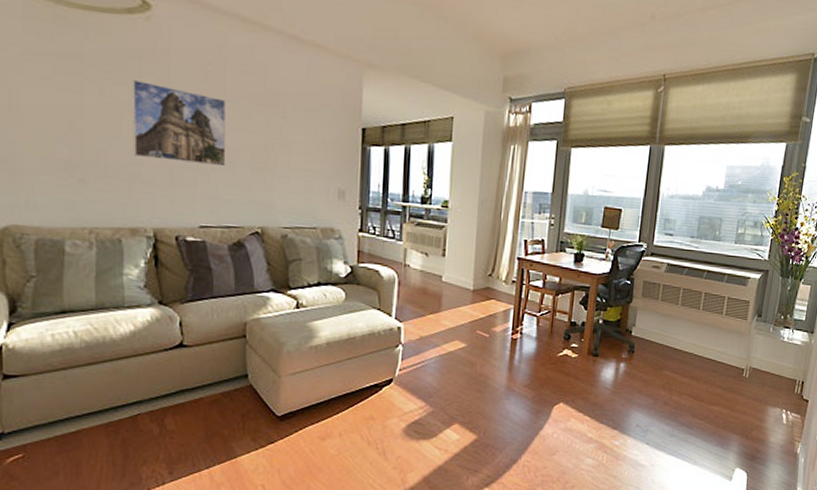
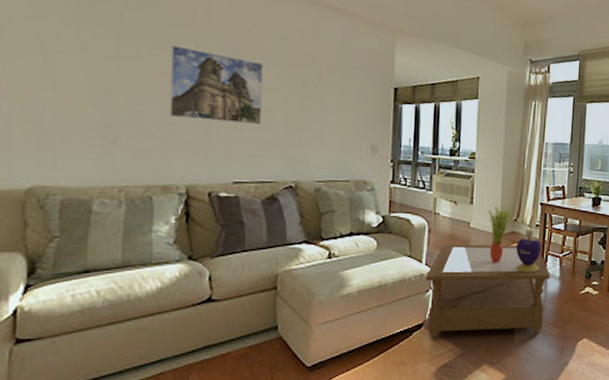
coffee table: none [395,298,527,397] -> present [426,244,551,339]
potted plant: none [461,258,488,320] -> present [488,205,513,263]
decorative container: none [490,285,518,332] -> present [516,229,542,273]

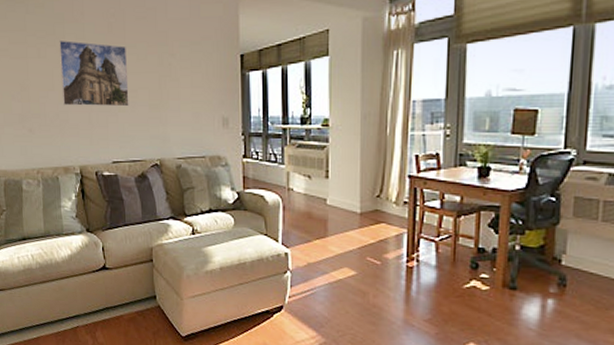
coffee table: present [426,244,551,339] -> none [283,223,424,332]
potted plant: present [488,205,513,263] -> none [346,179,375,246]
decorative container: present [516,229,542,273] -> none [380,207,412,259]

